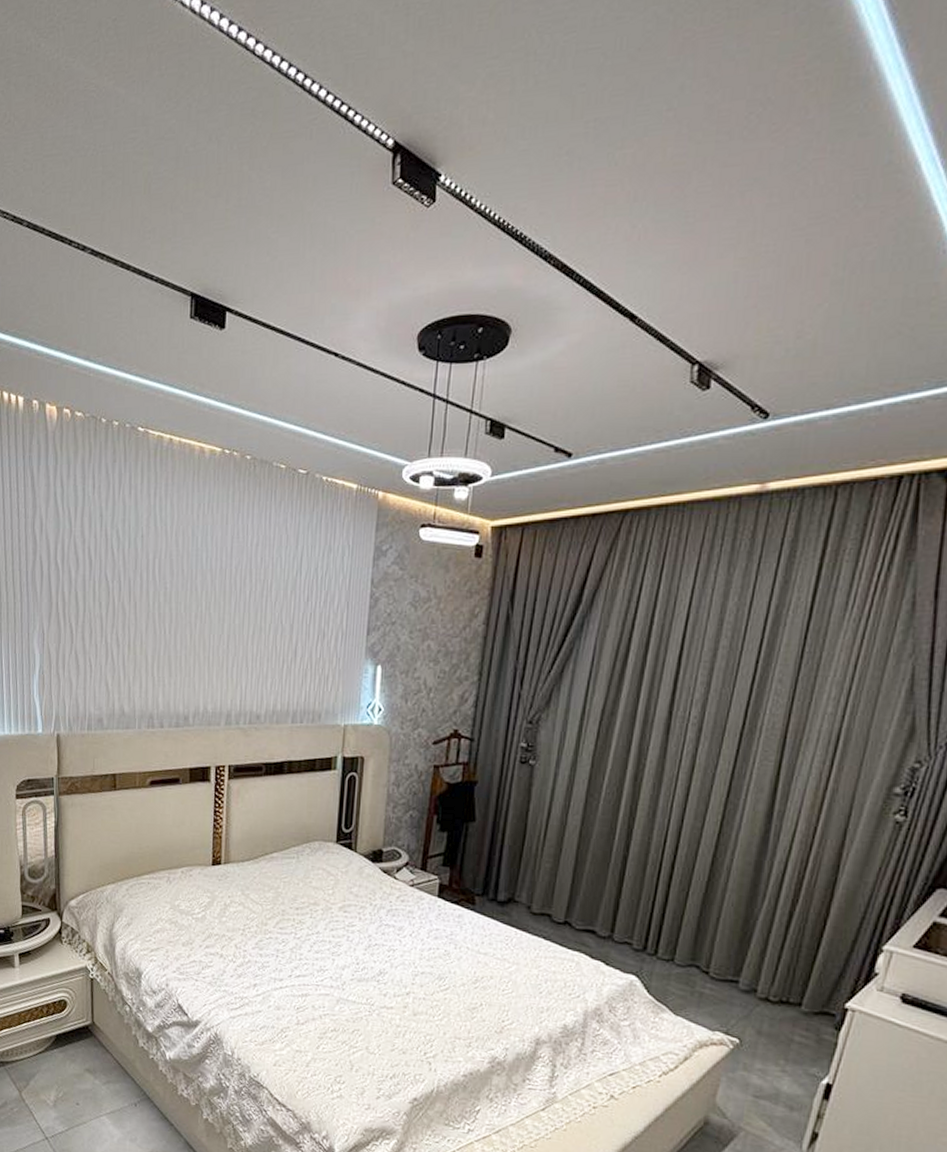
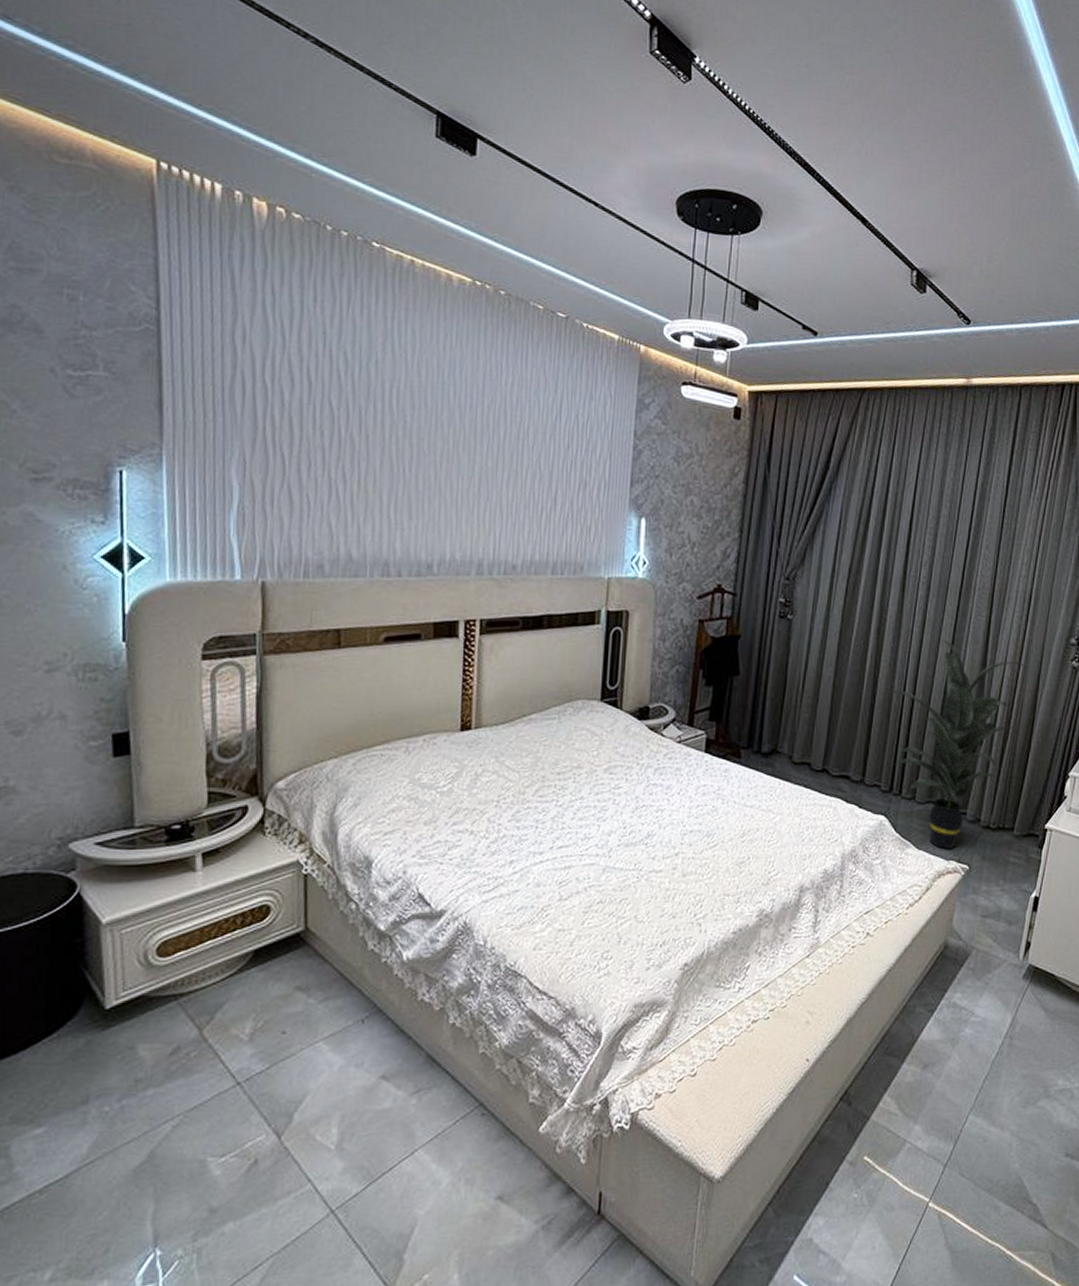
indoor plant: none [643,787,828,1019] -> present [886,639,1027,849]

